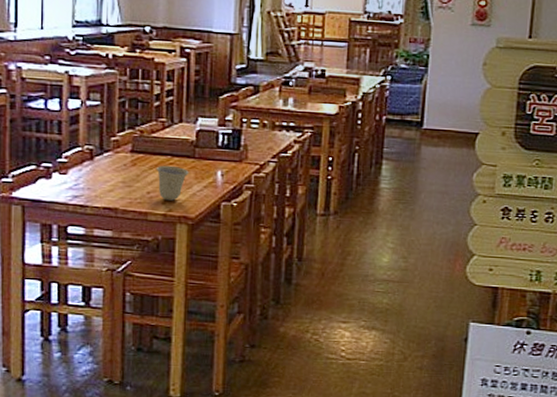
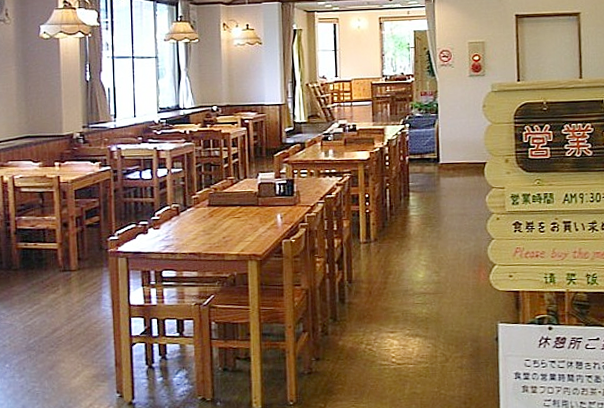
cup: present [156,165,189,201] -> none [228,214,255,243]

